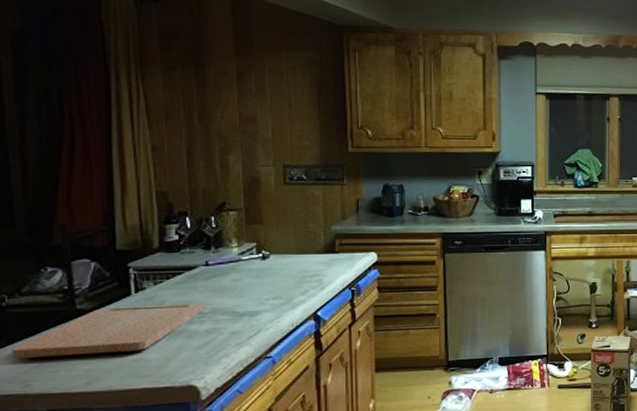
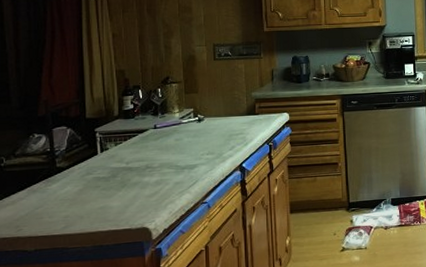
cutting board: present [11,303,204,358] -> none [8,159,154,208]

